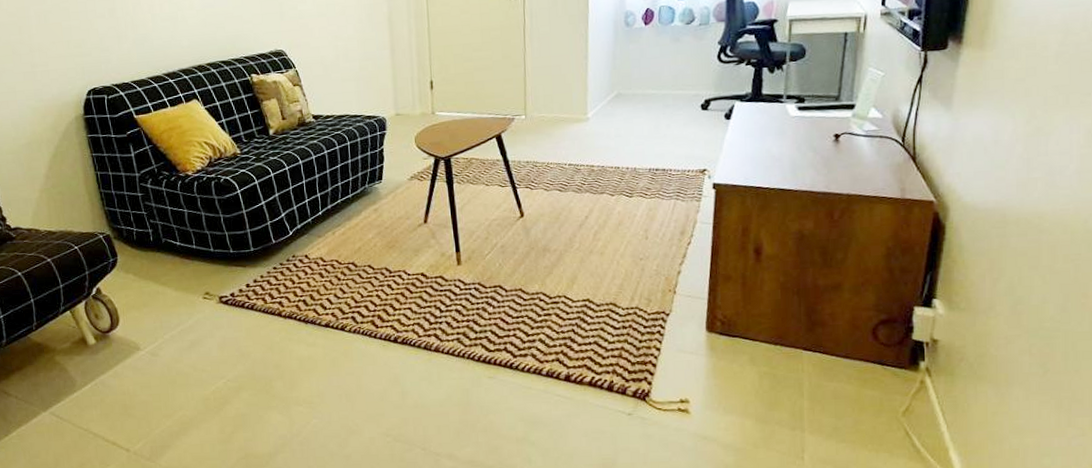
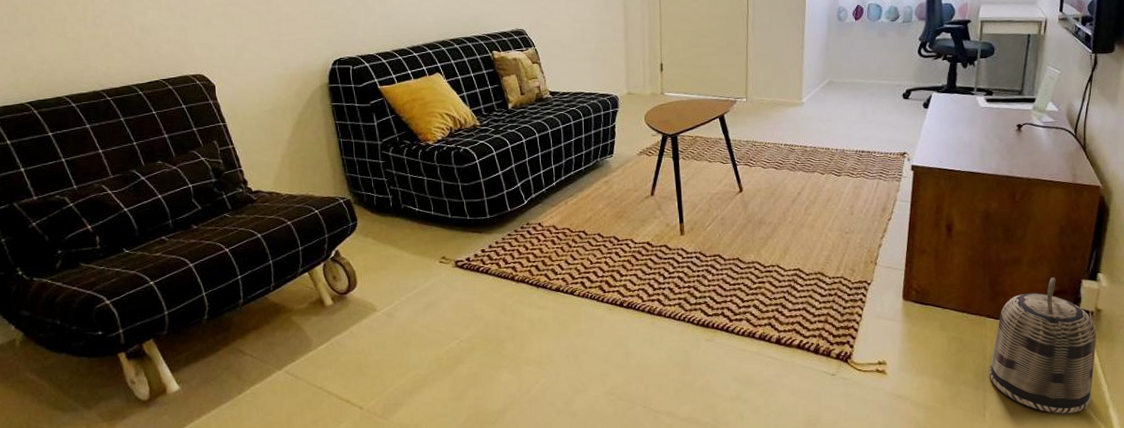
basket: none [807,304,933,457] -> present [989,277,1097,414]

